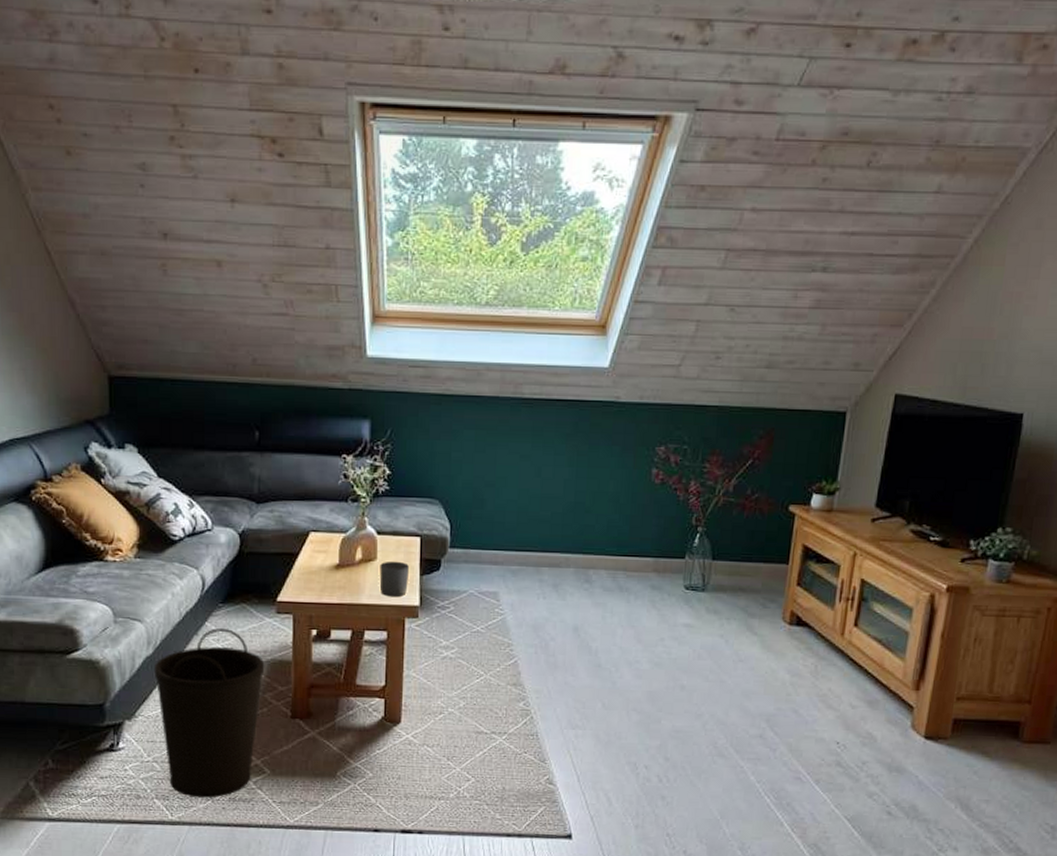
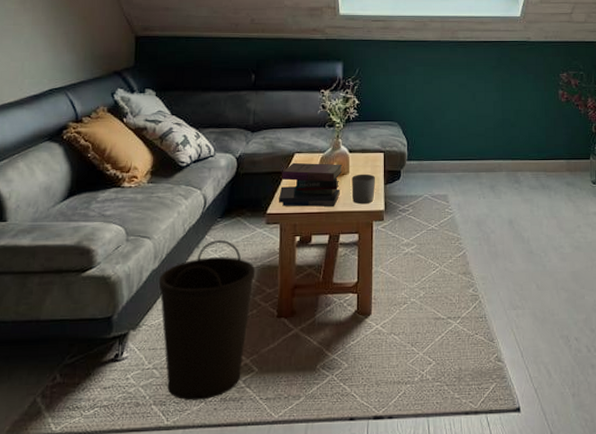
books: none [290,543,369,598] -> present [278,162,343,207]

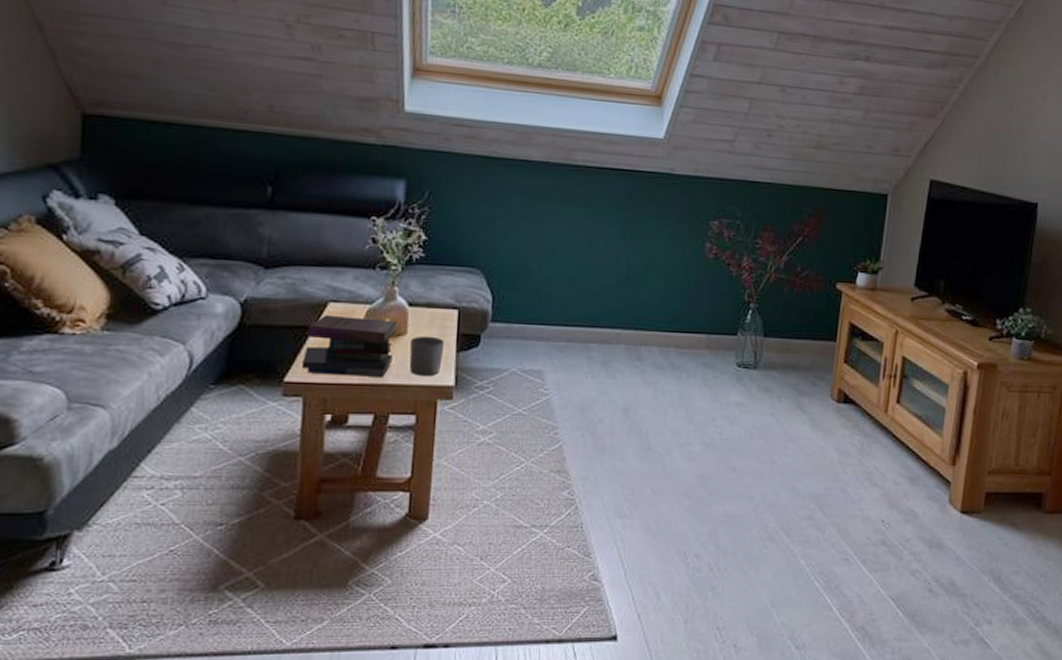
basket: present [158,239,256,401] -> none [117,413,265,623]

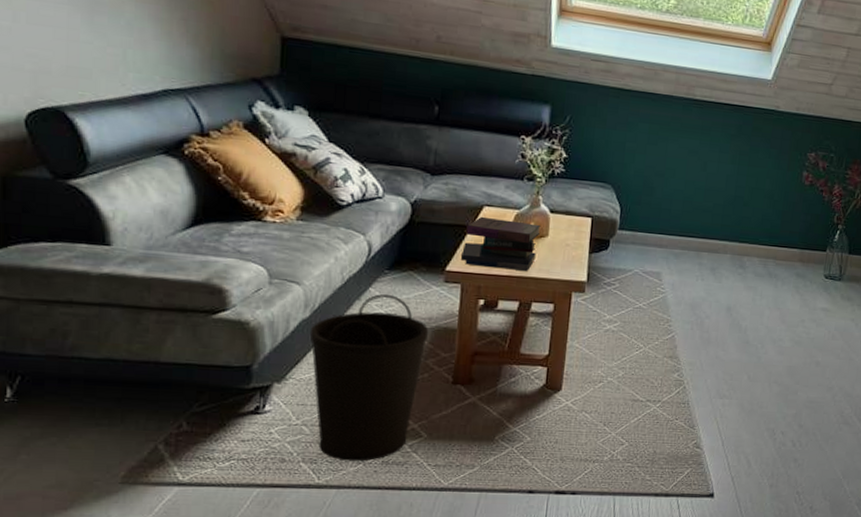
basket: none [117,413,265,623] -> present [309,294,429,461]
mug: present [408,335,444,377] -> none [549,238,579,273]

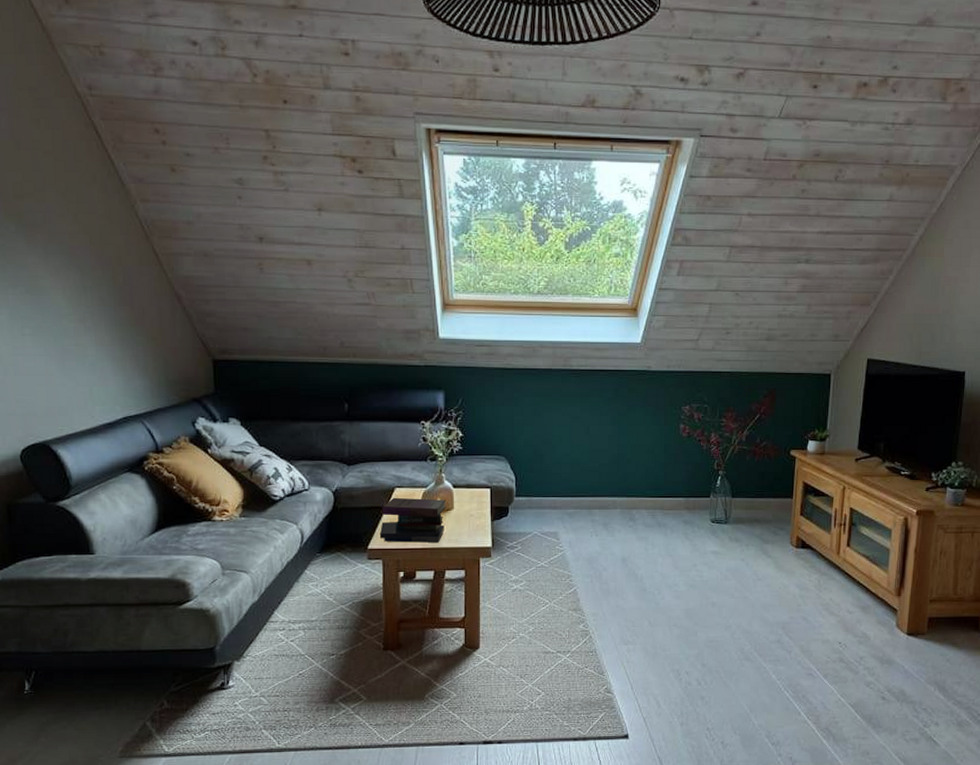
basket: present [309,294,429,461] -> none [259,574,359,726]

